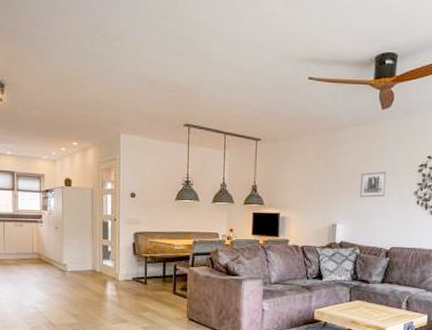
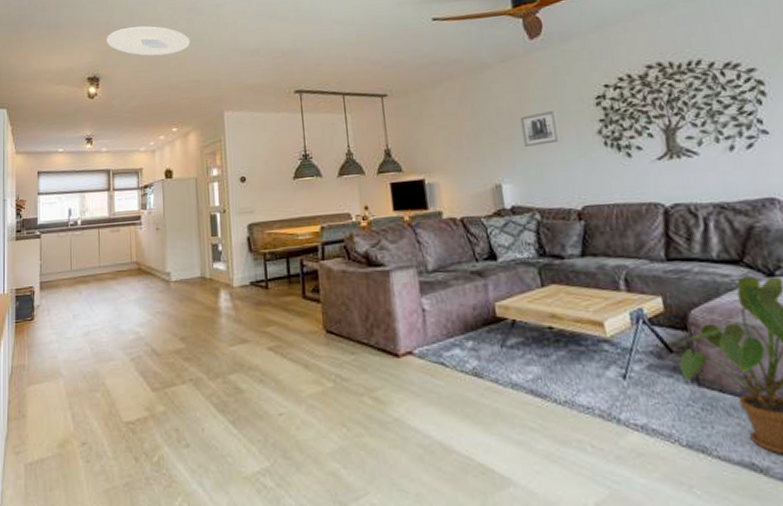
ceiling light: none [11,38,94,72] -> present [106,26,191,56]

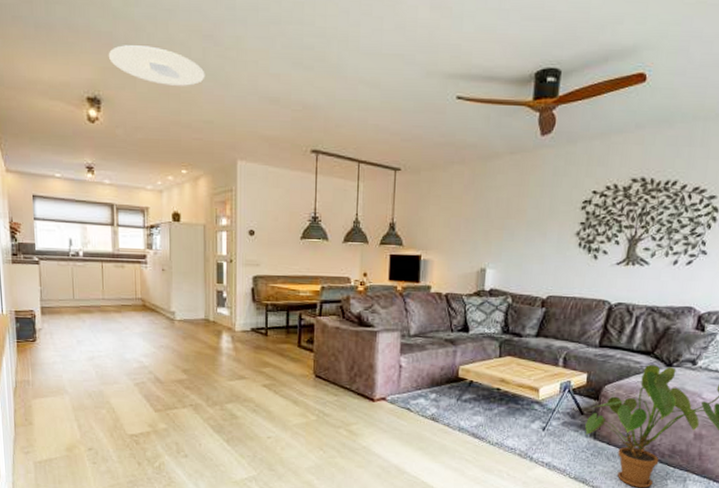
wall art: present [520,111,560,147] -> none [513,208,546,239]

